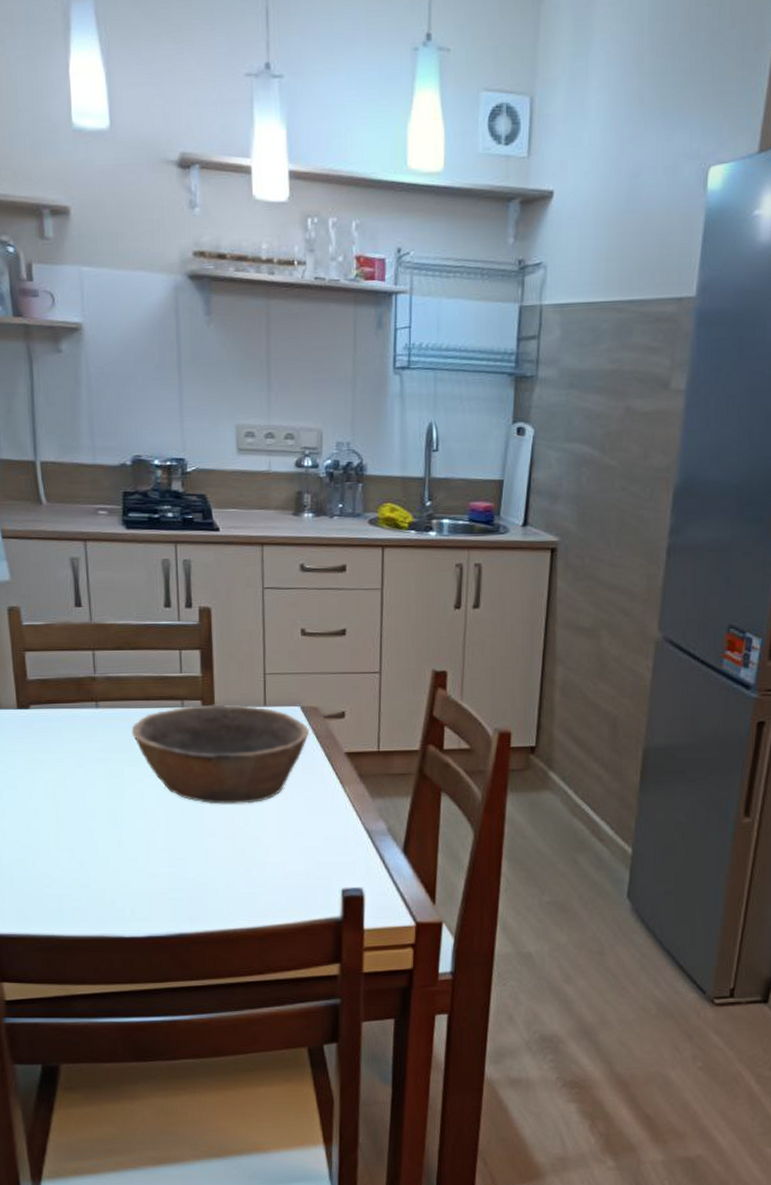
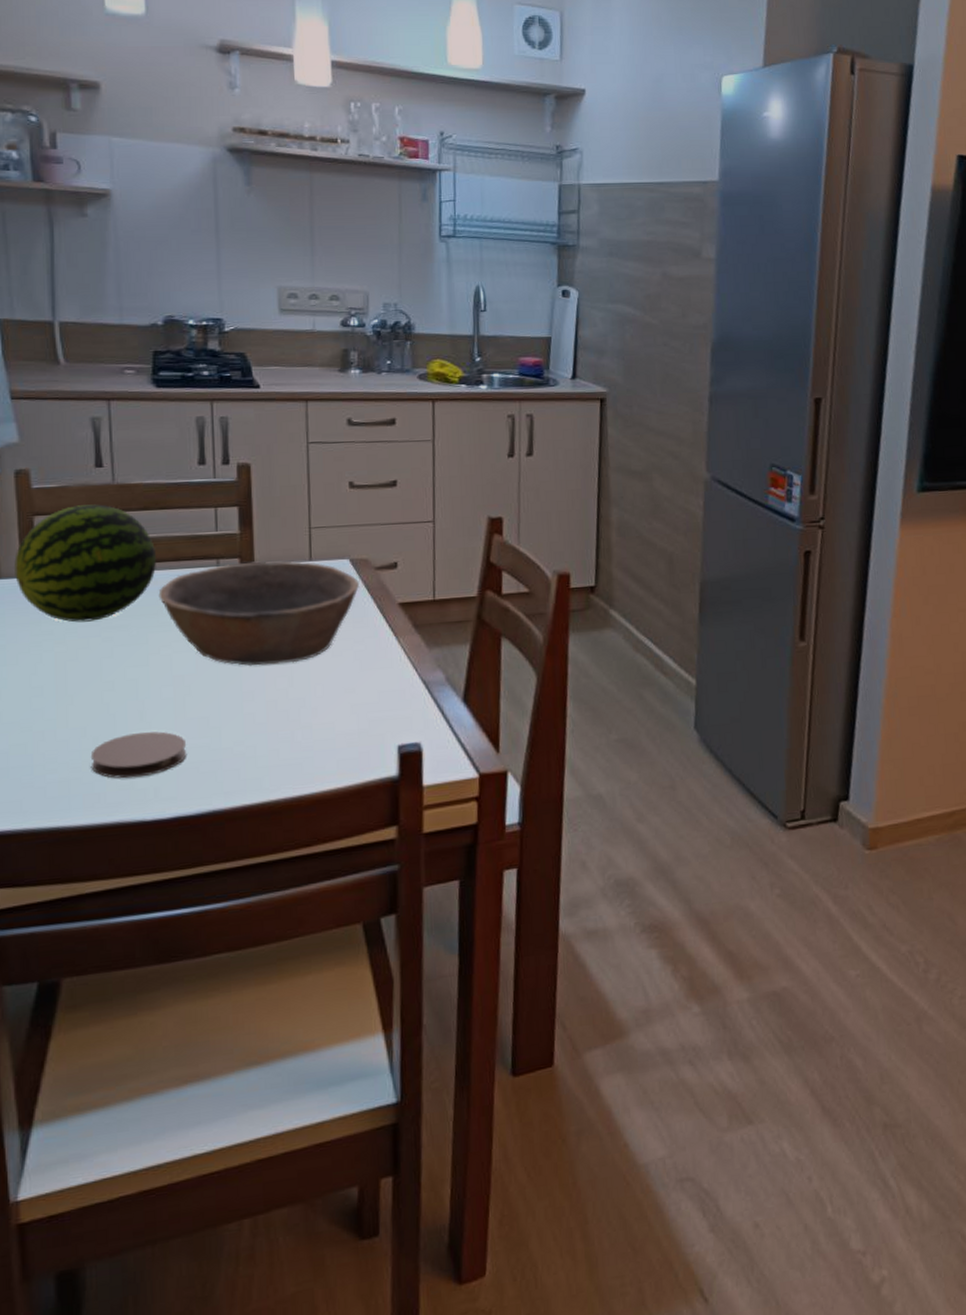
fruit: none [10,642,130,753] -> present [14,504,157,623]
coaster: none [78,857,158,898] -> present [90,731,187,779]

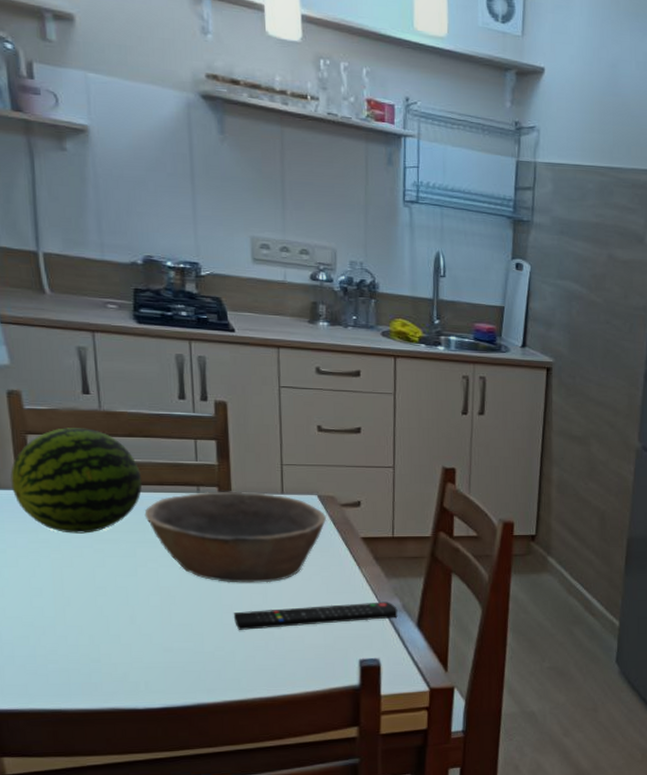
coaster: present [90,731,187,779] -> none [87,633,174,672]
remote control: none [255,675,441,720] -> present [233,601,398,630]

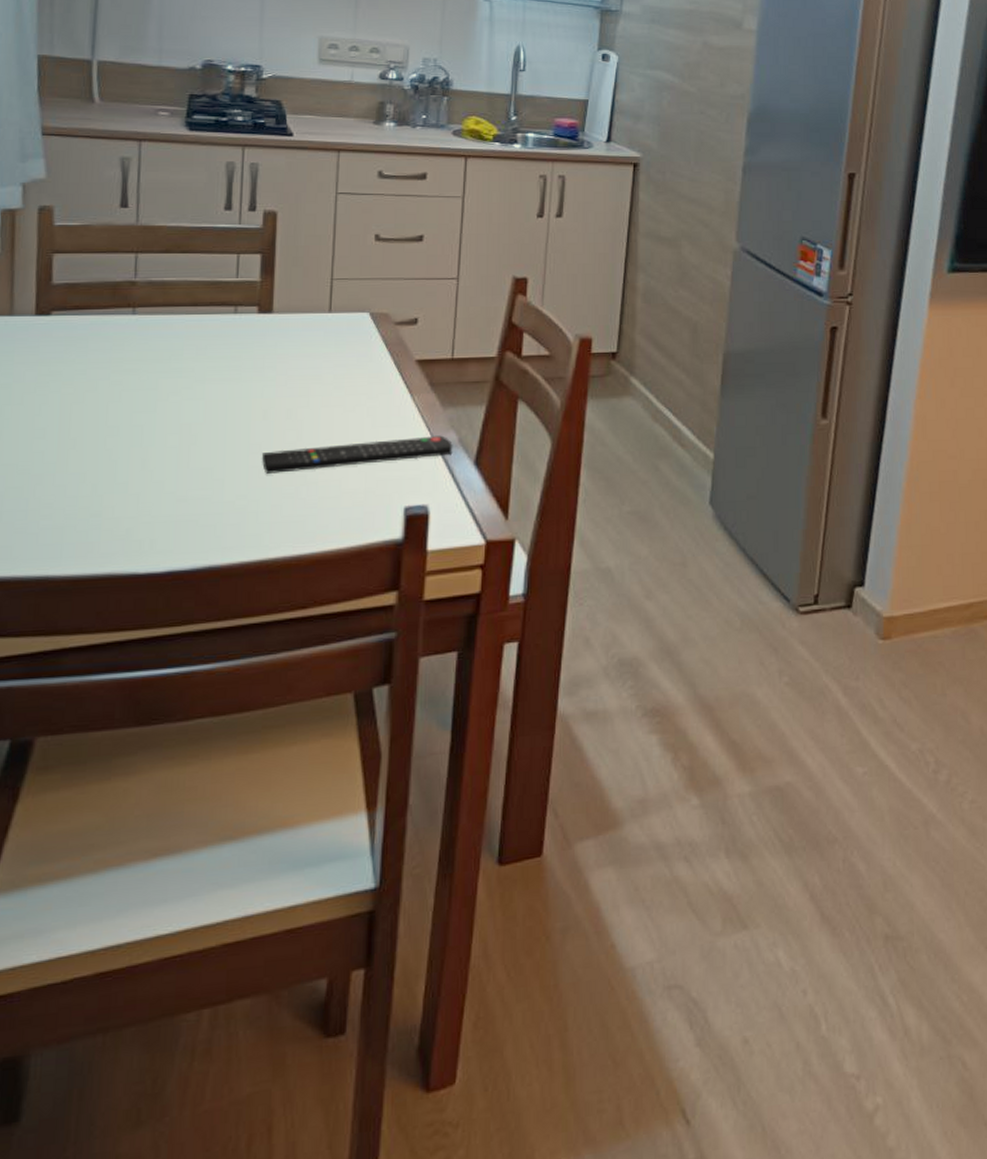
fruit: present [10,428,143,534] -> none [28,245,175,364]
bowl: present [144,491,327,583] -> none [172,310,378,418]

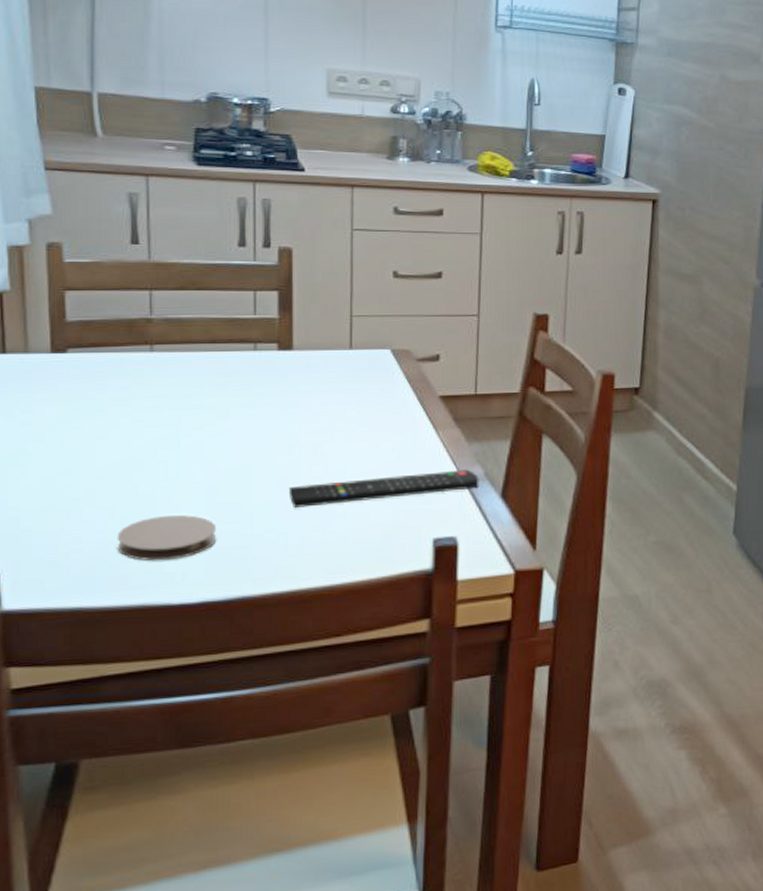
coaster: none [87,480,188,528] -> present [117,514,217,561]

